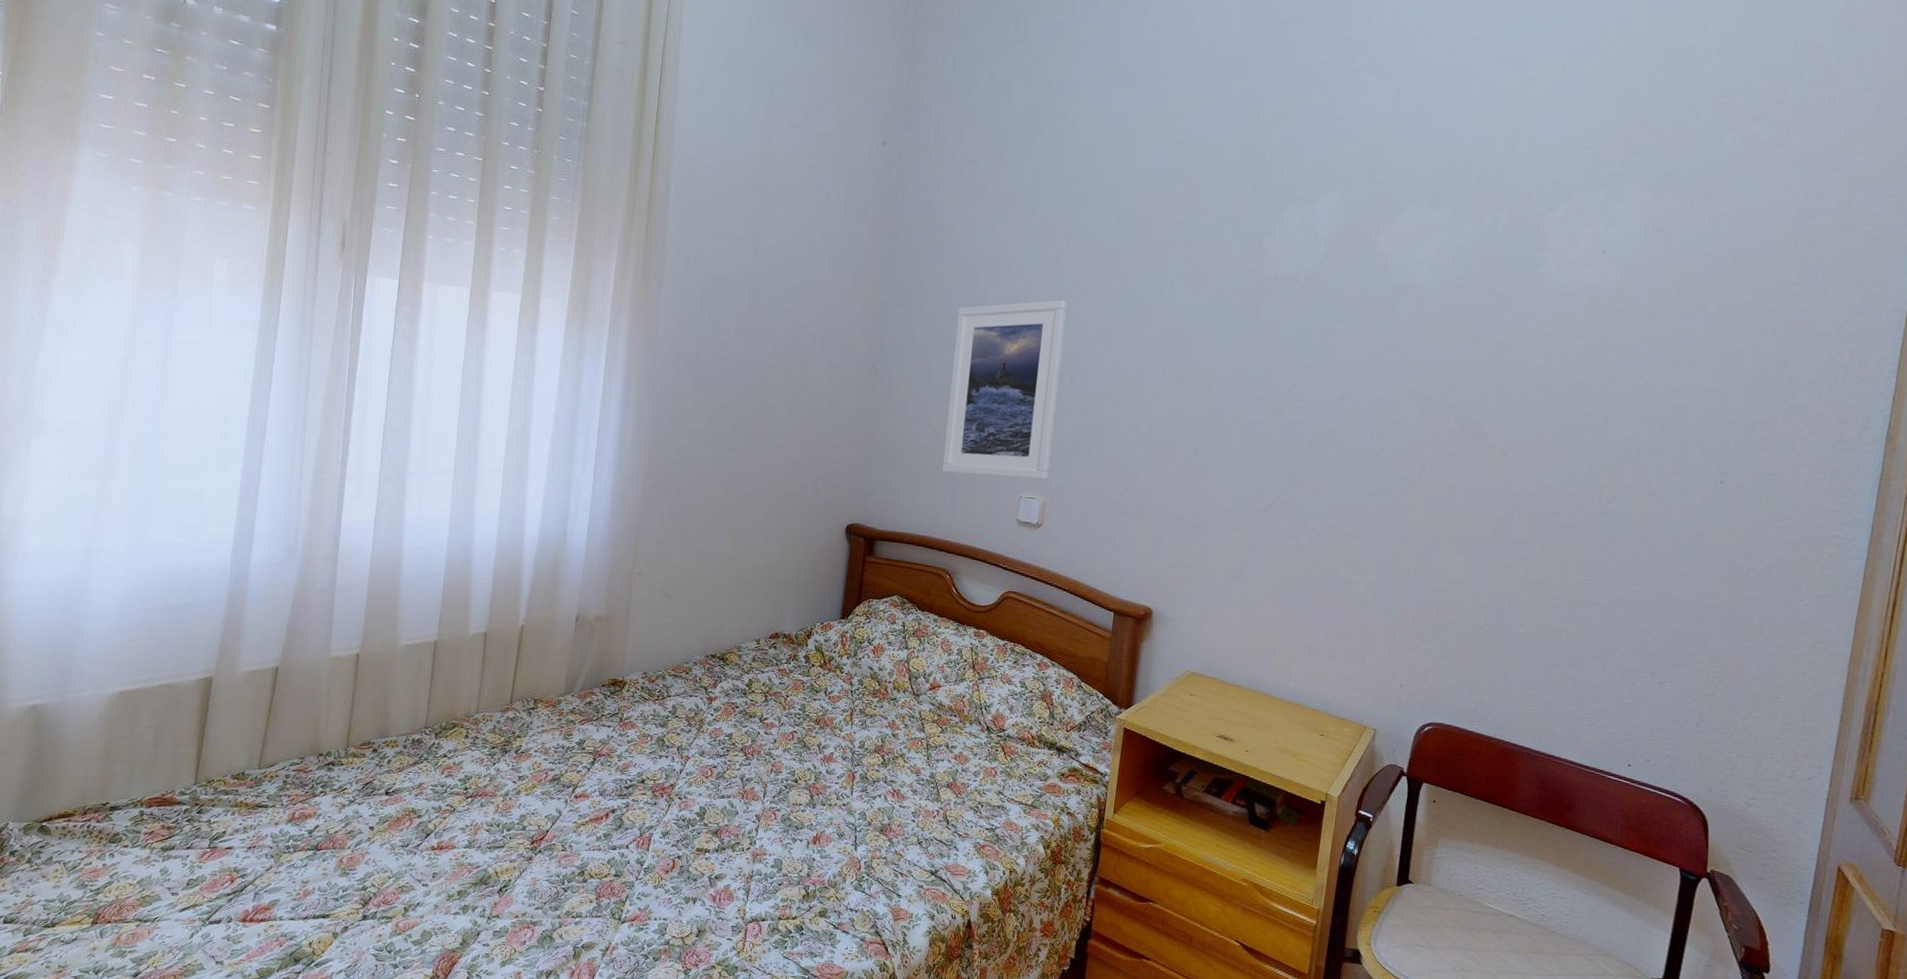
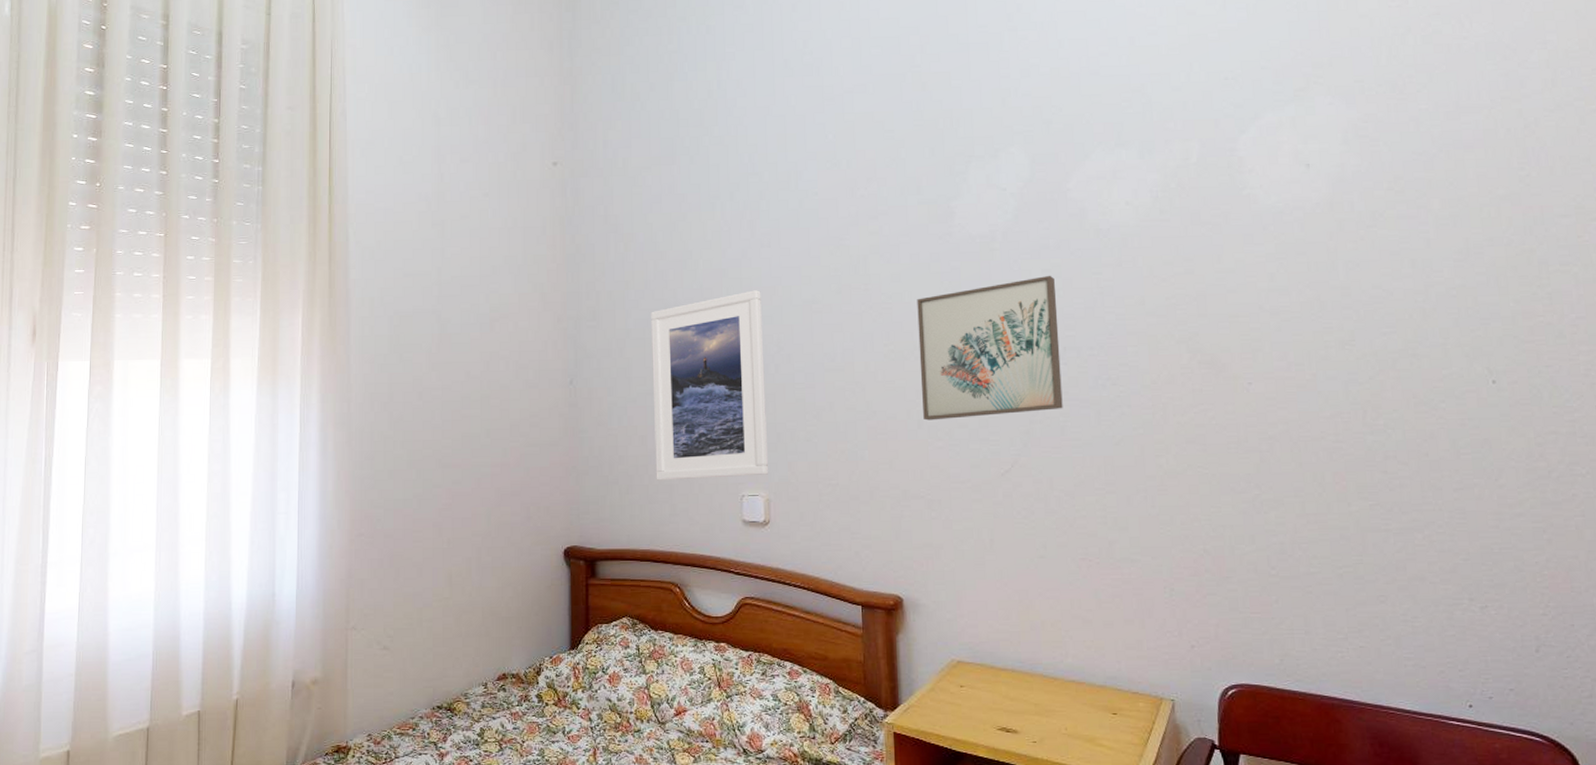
wall art: none [1200,324,1347,455] -> present [917,275,1063,421]

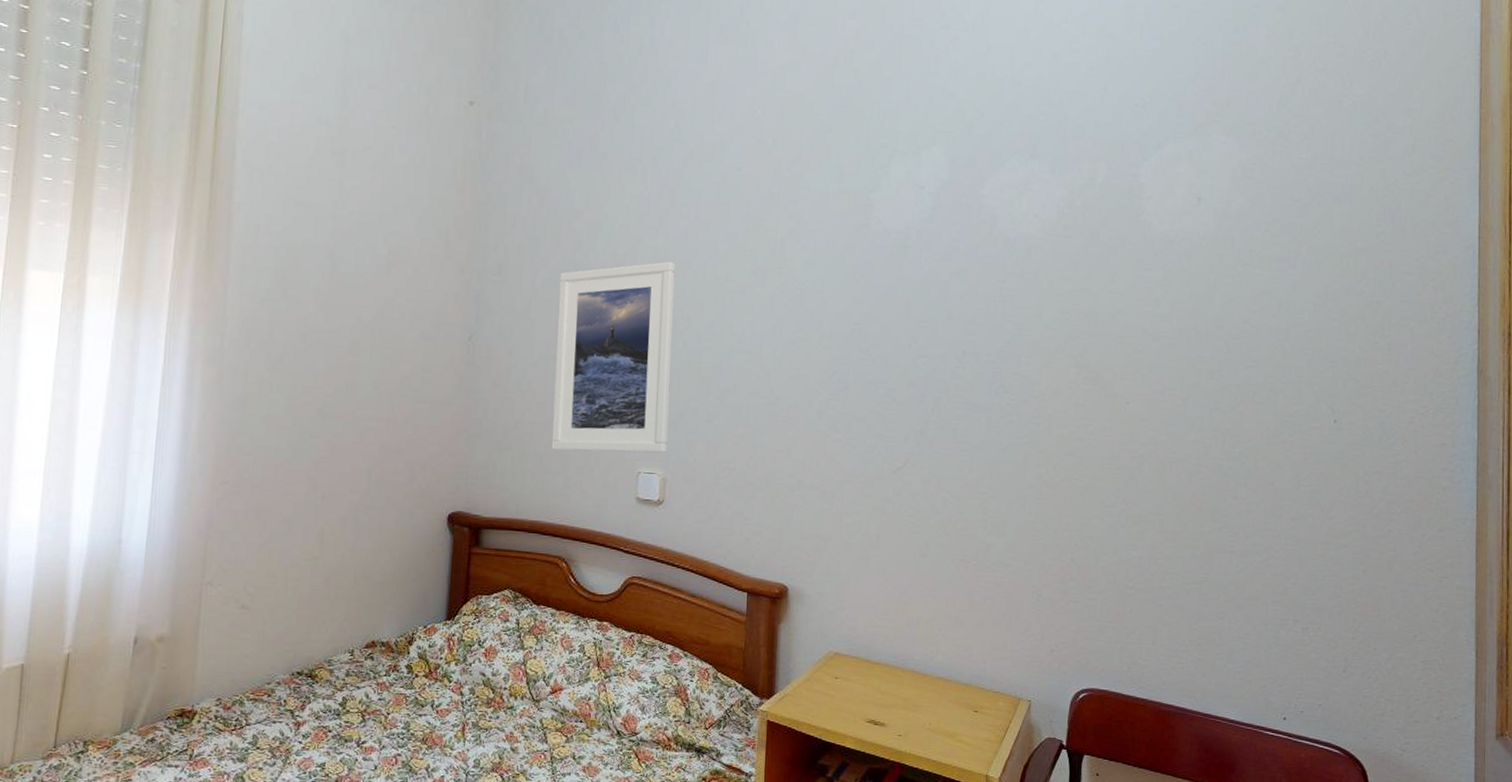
wall art: present [917,275,1063,421] -> none [824,278,961,413]

